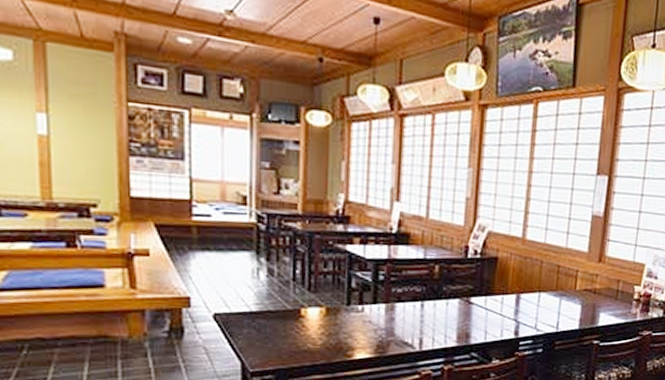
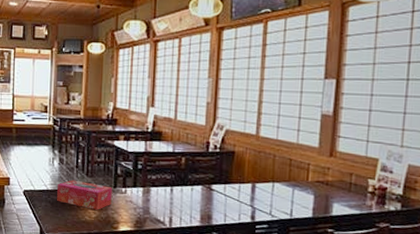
tissue box: none [266,297,345,335] -> present [57,180,112,210]

